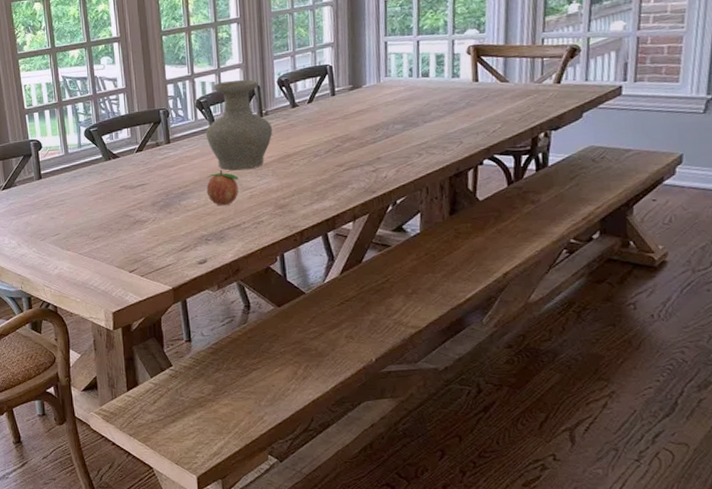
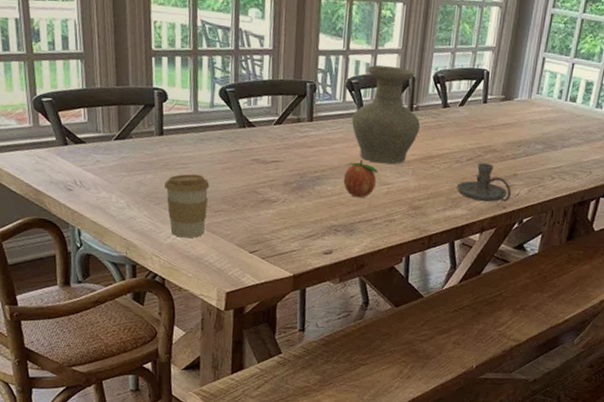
coffee cup: none [47,208,87,267] -> present [165,174,210,238]
candle holder: none [319,151,378,190] -> present [456,162,511,202]

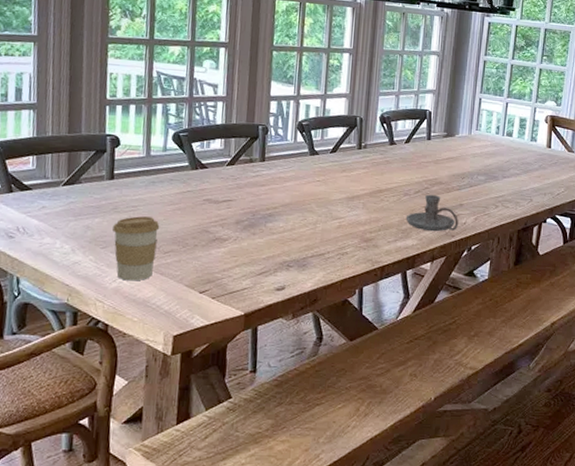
fruit: present [343,159,378,198] -> none [295,195,330,233]
vase: present [351,65,421,165] -> none [302,108,369,200]

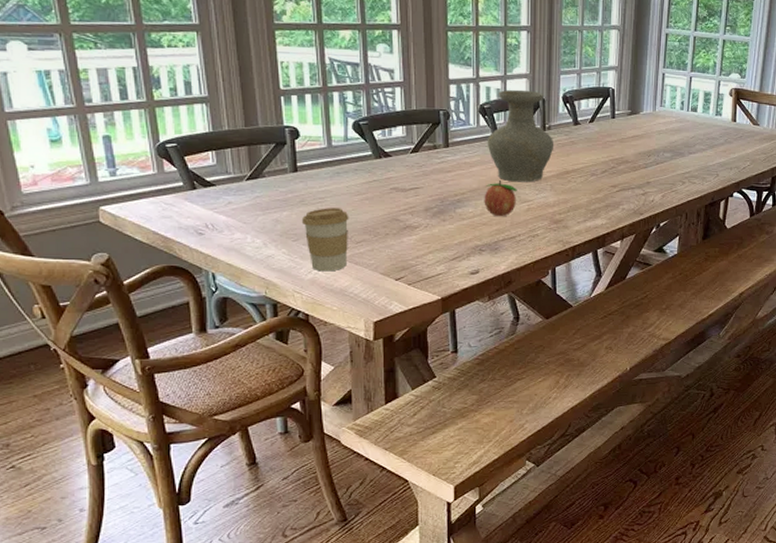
fruit: none [295,195,330,233] -> present [484,179,517,217]
vase: none [302,108,369,200] -> present [487,89,554,182]
candle holder: present [405,194,458,232] -> none [594,173,646,211]

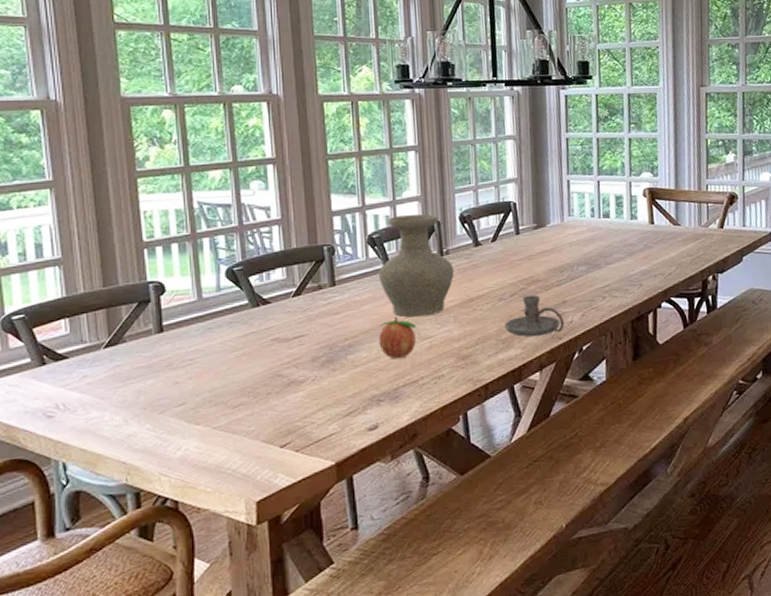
coffee cup: present [302,208,349,272] -> none [169,368,224,447]
candle holder: none [594,173,646,211] -> present [504,294,564,337]

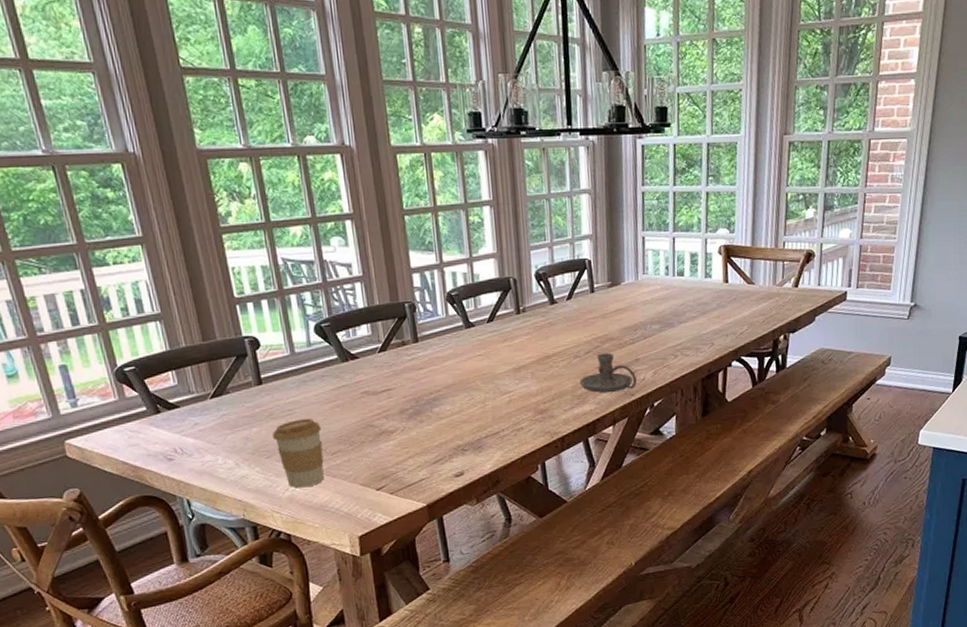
coffee cup: none [169,368,224,447] -> present [272,418,324,488]
vase: present [378,213,455,318] -> none [458,271,532,373]
fruit: present [378,316,416,360] -> none [461,371,496,413]

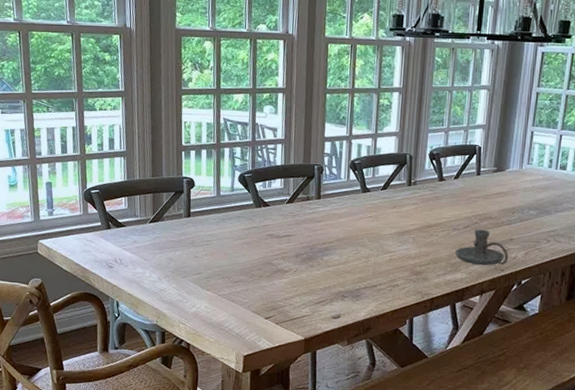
coffee cup: present [272,418,324,488] -> none [191,249,230,307]

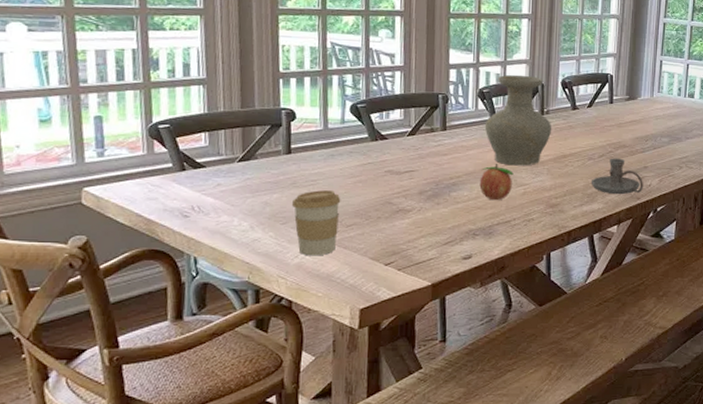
coffee cup: none [191,249,230,307] -> present [292,190,341,256]
fruit: none [349,230,381,266] -> present [479,163,514,201]
vase: none [355,146,419,234] -> present [484,74,552,166]

